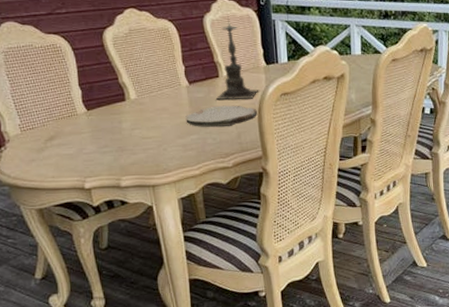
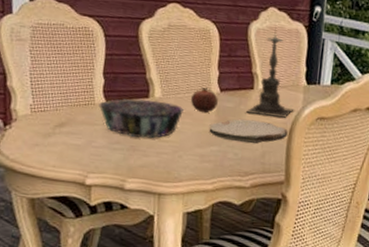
decorative bowl: none [81,102,160,139] -> present [98,98,185,139]
fruit: none [163,82,189,107] -> present [190,87,218,114]

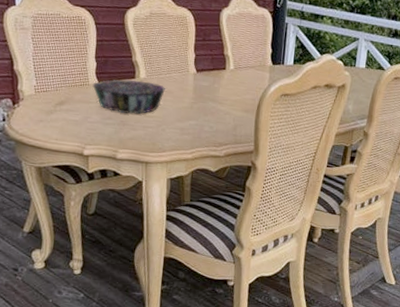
fruit: present [190,87,218,114] -> none [171,68,195,92]
plate: present [209,119,288,144] -> none [187,96,256,118]
candle holder: present [245,27,294,119] -> none [219,13,262,95]

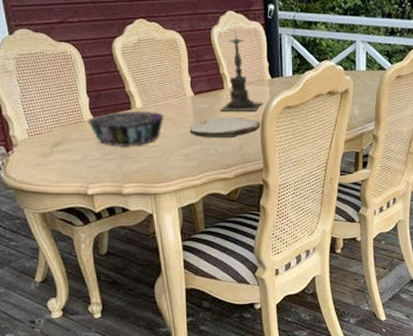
plate: none [187,96,256,118] -> present [189,117,260,139]
candle holder: none [219,13,262,95] -> present [219,29,263,112]

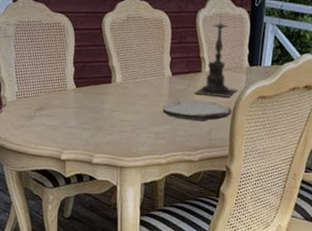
decorative bowl: present [87,111,165,147] -> none [70,84,142,119]

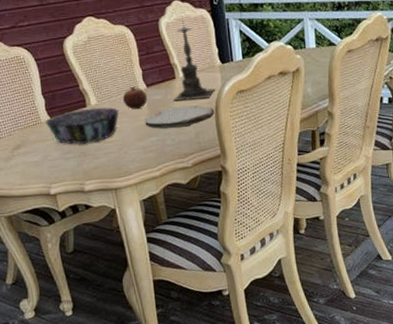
decorative bowl: none [70,84,142,119] -> present [45,107,120,145]
fruit: none [146,71,170,96] -> present [122,86,147,110]

